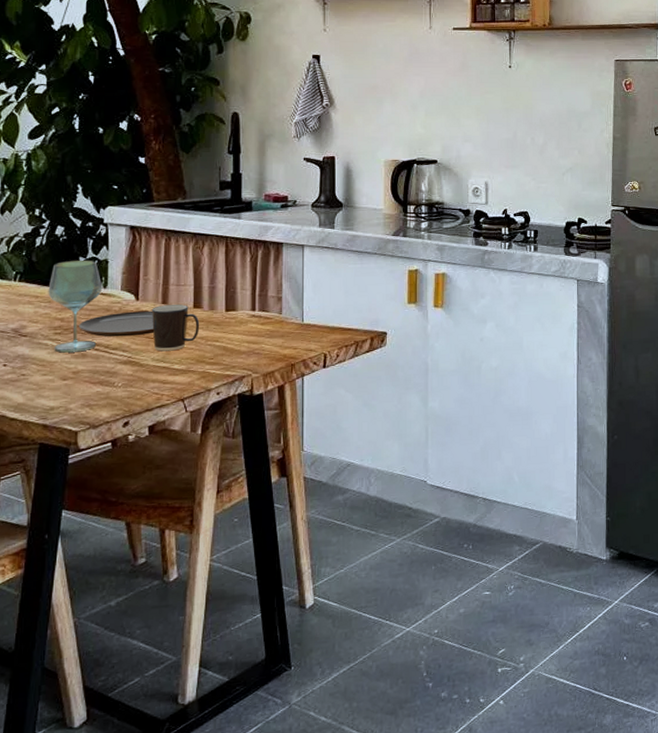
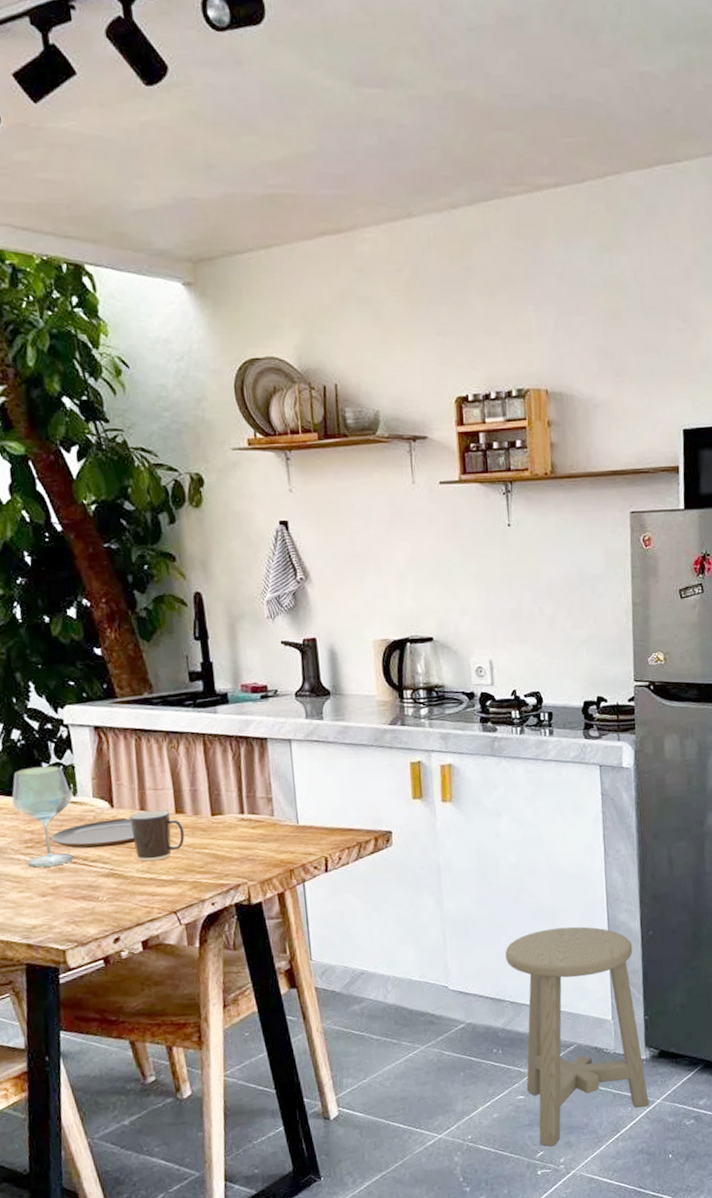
stool: none [482,428,607,644] -> present [505,926,649,1147]

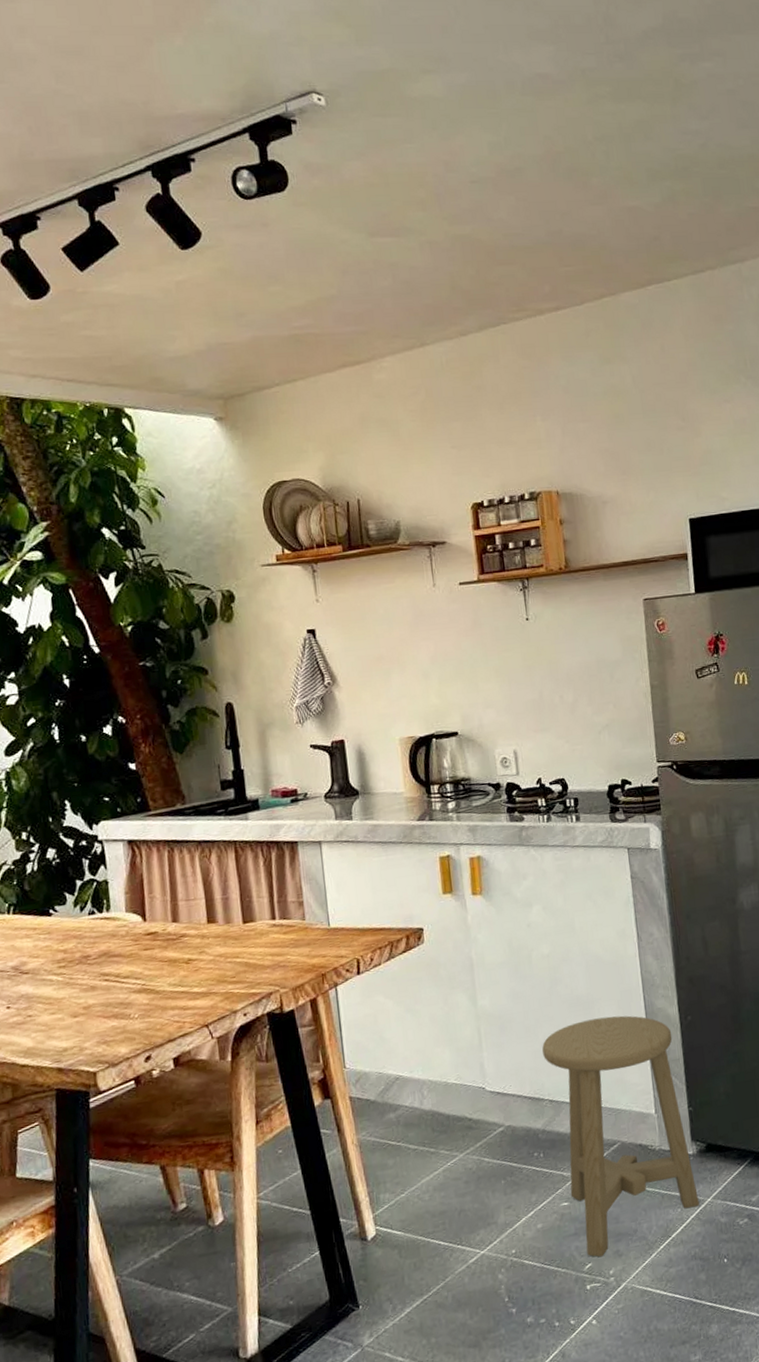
wine glass: present [12,765,74,868] -> none [46,882,106,988]
plate: present [51,818,136,849] -> none [84,931,168,966]
mug: present [129,810,185,862] -> none [161,920,217,975]

